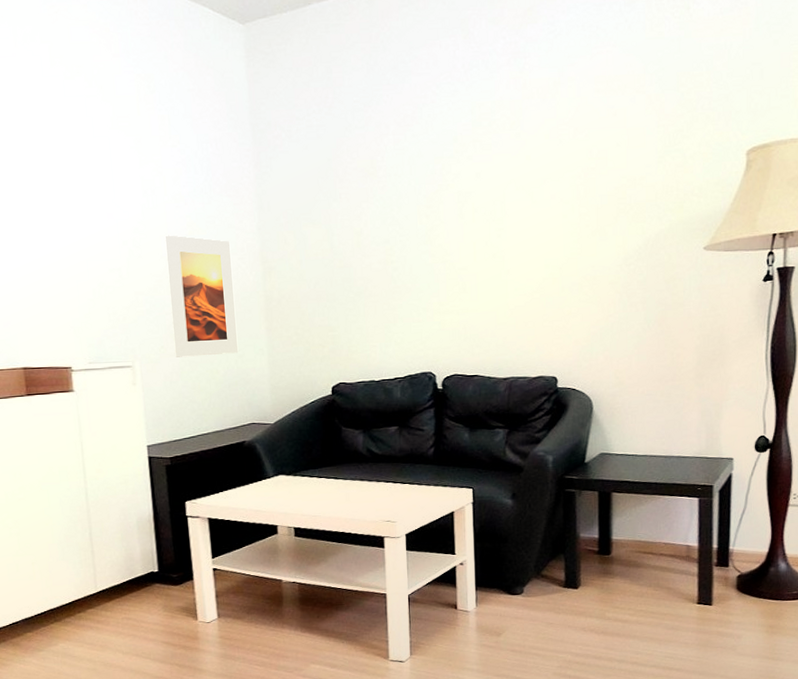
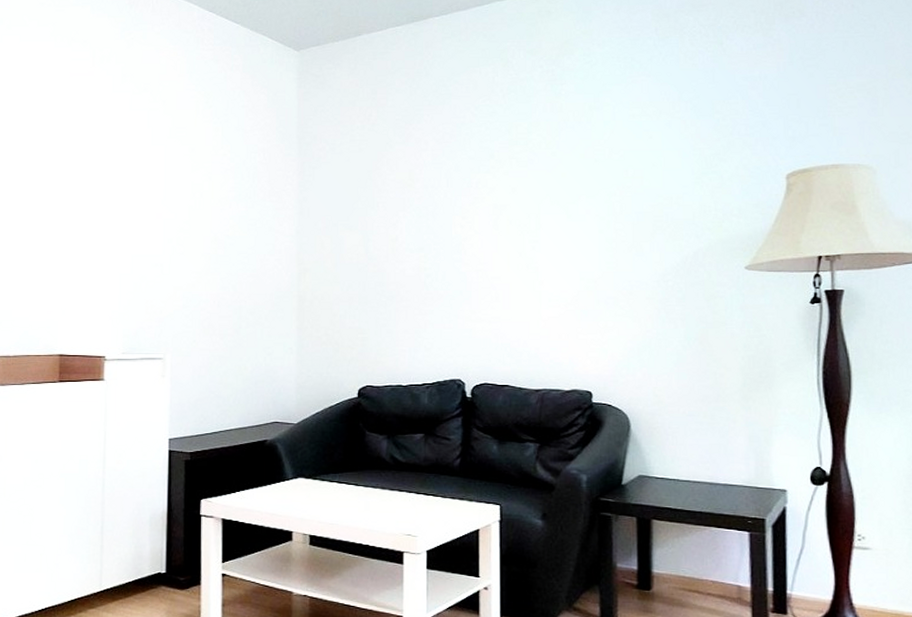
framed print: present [164,235,239,357] -> none [206,235,269,352]

